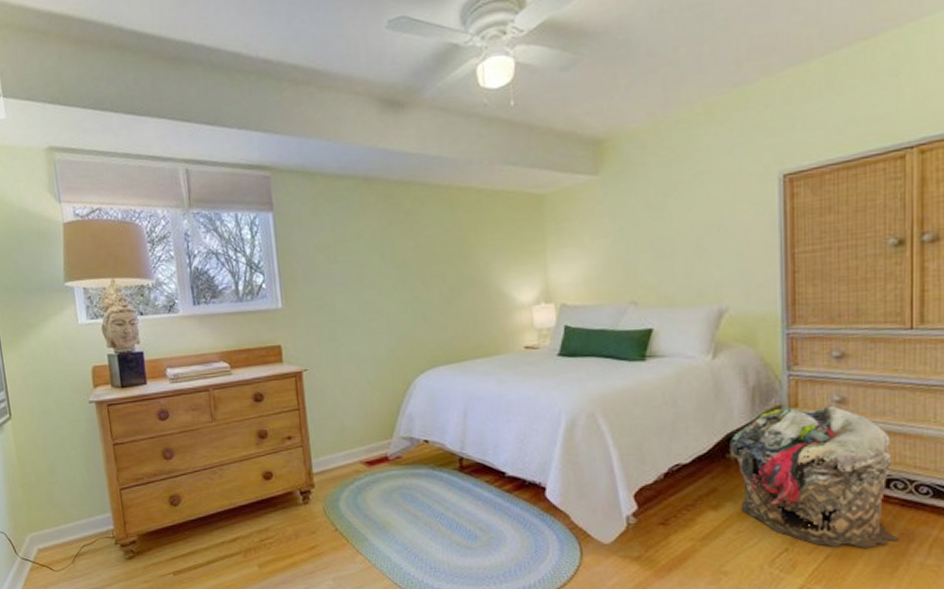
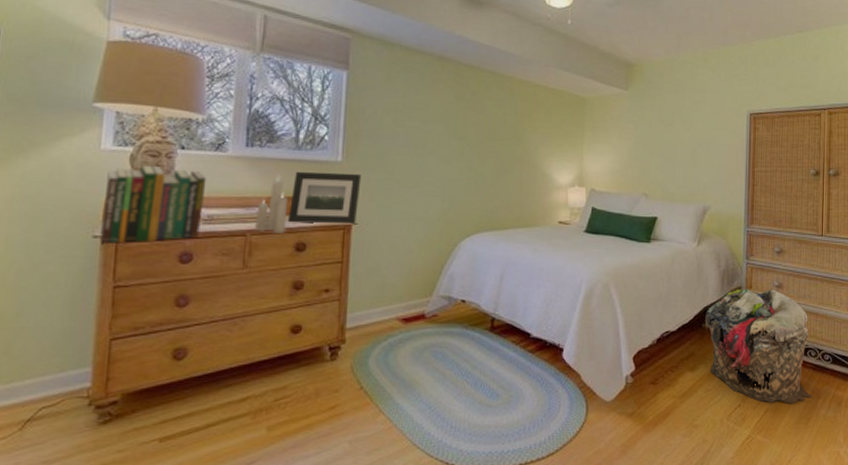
books: none [88,333,170,409] -> present [100,164,207,245]
candle: none [213,330,243,387] -> present [253,176,289,233]
picture frame: none [241,318,306,375] -> present [287,171,362,225]

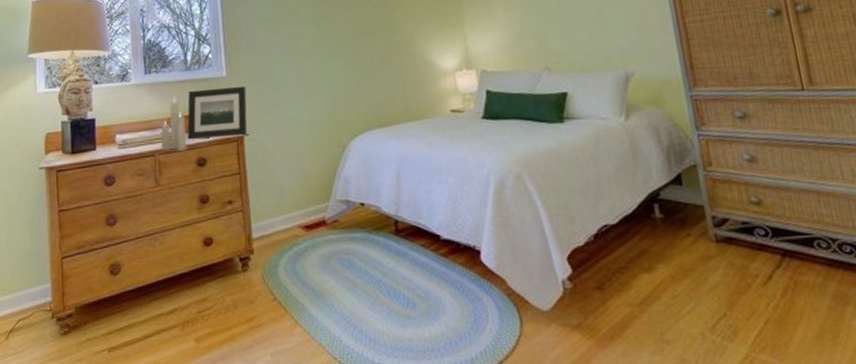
books: present [100,164,207,245] -> none [44,101,118,175]
laundry basket: present [705,289,812,405] -> none [652,164,835,313]

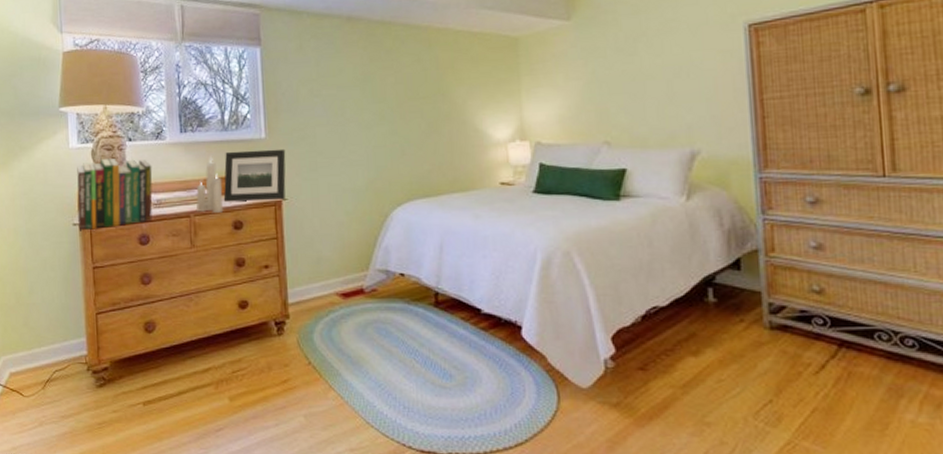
books: none [44,101,118,175] -> present [77,158,153,231]

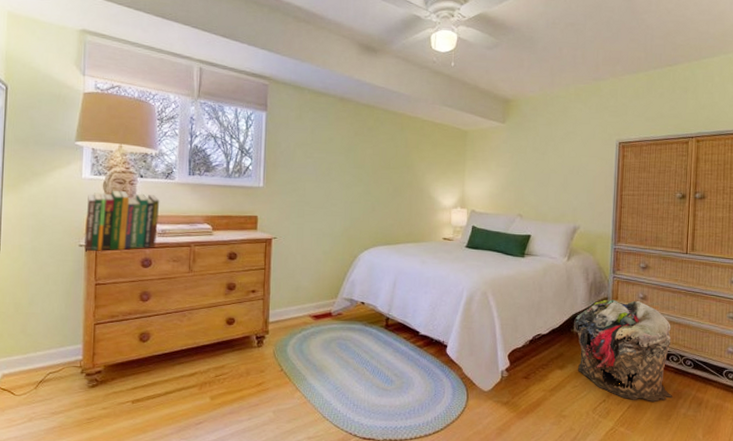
candle: present [195,158,224,213] -> none [196,199,222,245]
picture frame: present [223,148,286,203] -> none [222,195,279,239]
laundry basket: none [707,251,888,404] -> present [574,299,673,403]

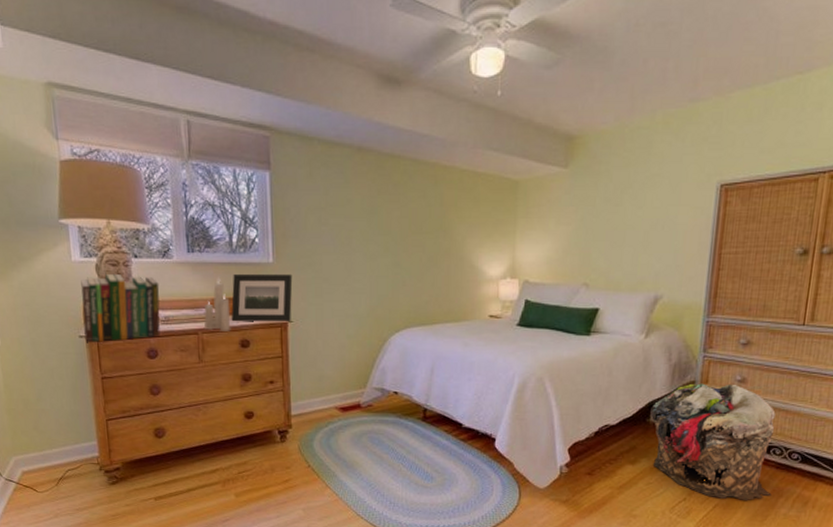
candle: none [196,199,222,245] -> present [203,279,231,331]
picture frame: none [222,195,279,239] -> present [231,273,293,322]

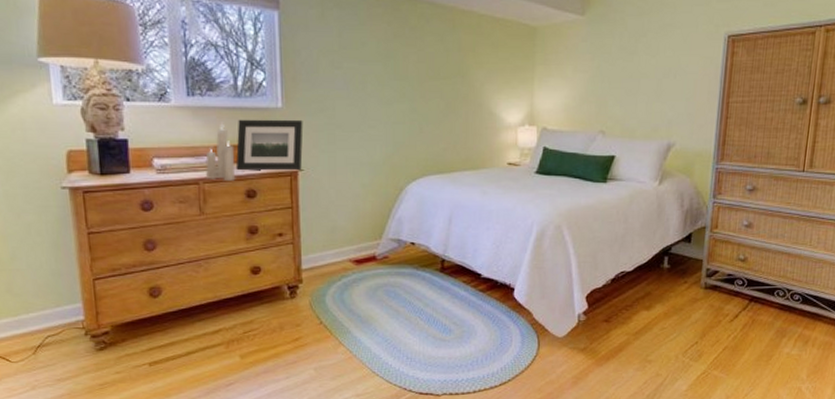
books: present [81,273,160,343] -> none [63,117,156,195]
laundry basket: present [650,383,776,501] -> none [664,229,779,343]

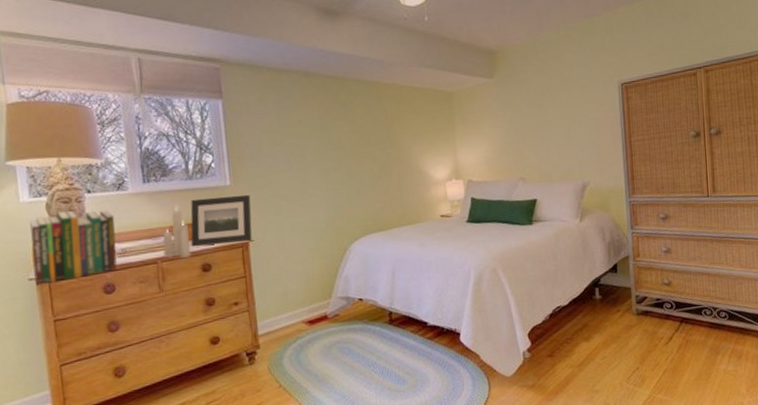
books: none [63,117,156,195] -> present [30,210,117,286]

